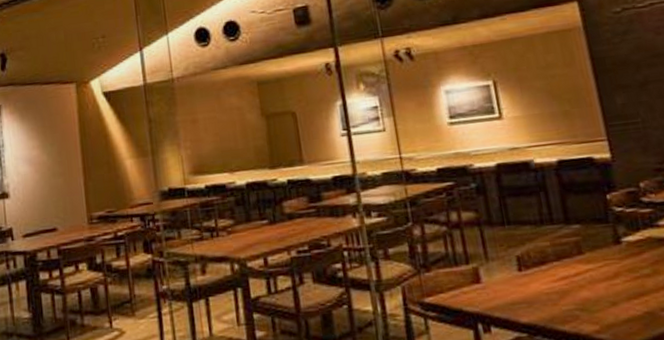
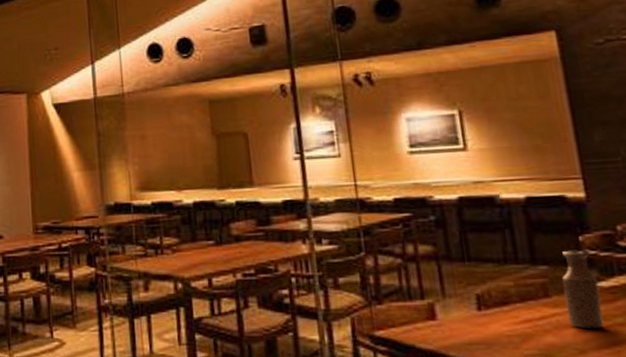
bottle: none [592,208,633,282] -> present [562,250,604,329]

